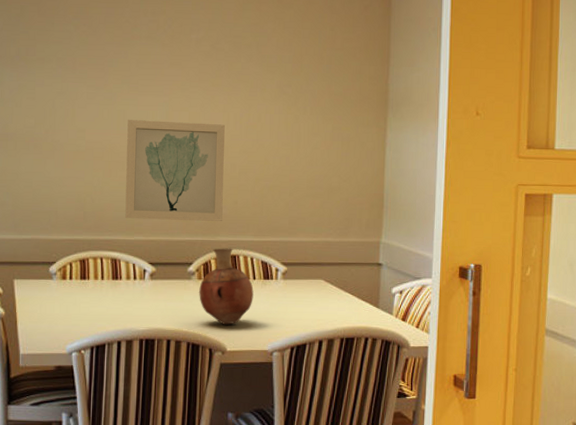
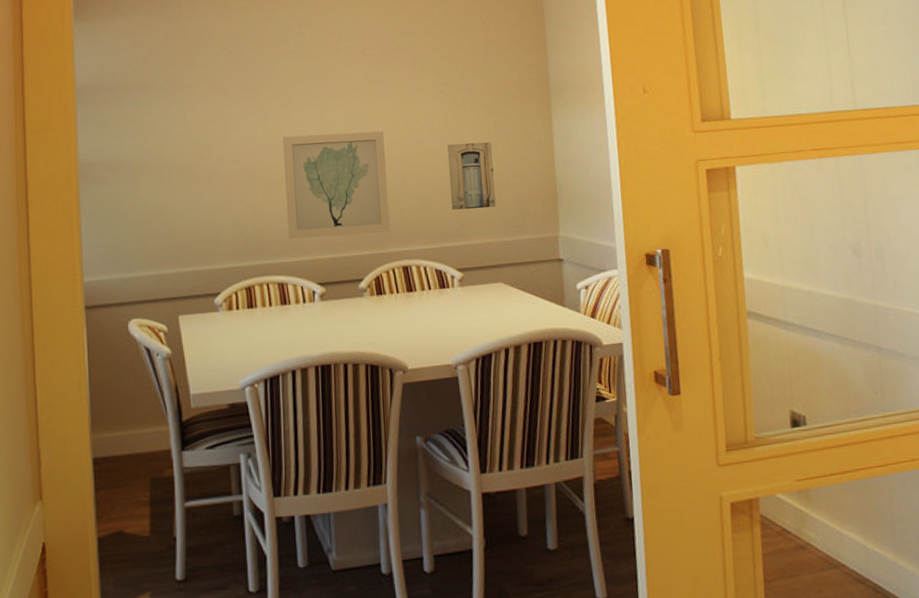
vase: present [199,248,254,325] -> none [372,259,431,342]
wall art: none [282,144,327,209] -> present [447,142,496,210]

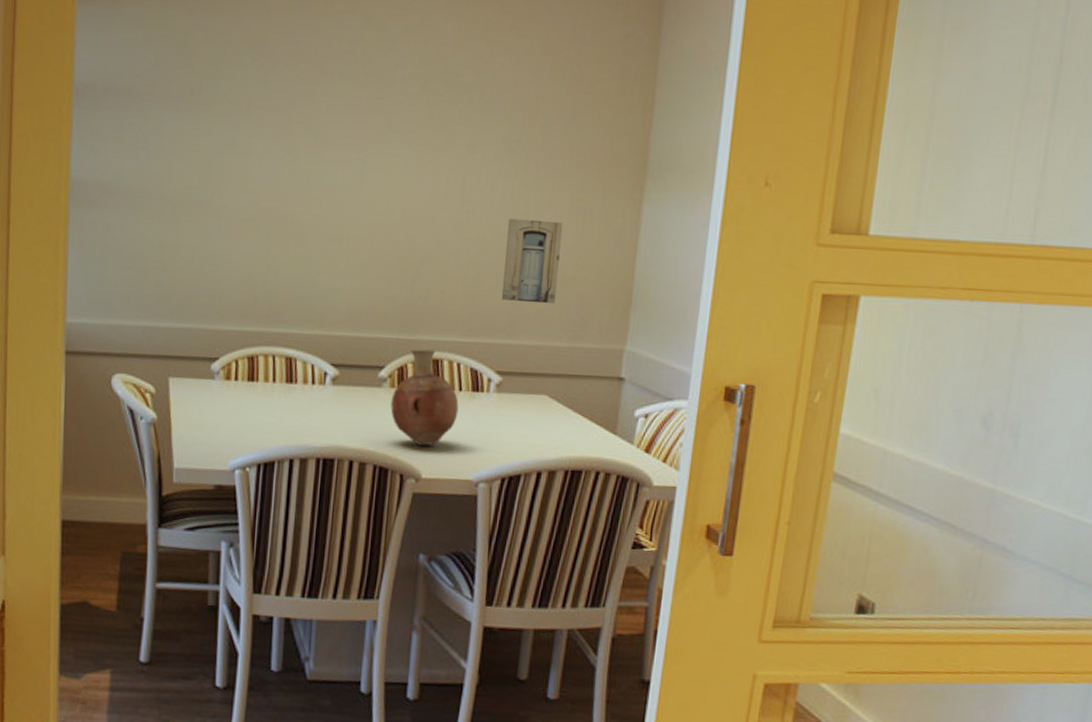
wall art: present [283,131,390,240] -> none [304,181,433,315]
vase: none [372,259,431,342] -> present [390,349,459,446]

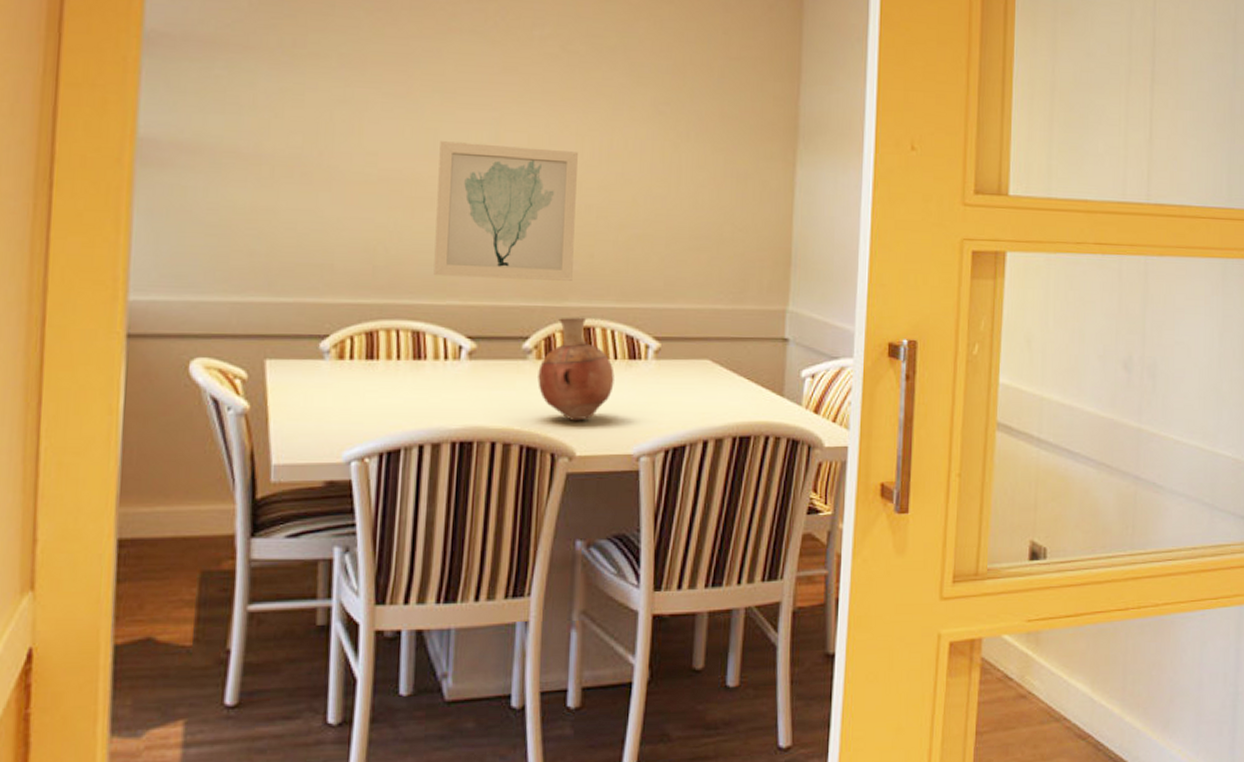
wall art: none [304,181,433,315] -> present [433,141,578,281]
wall art: present [501,218,564,304] -> none [656,180,718,266]

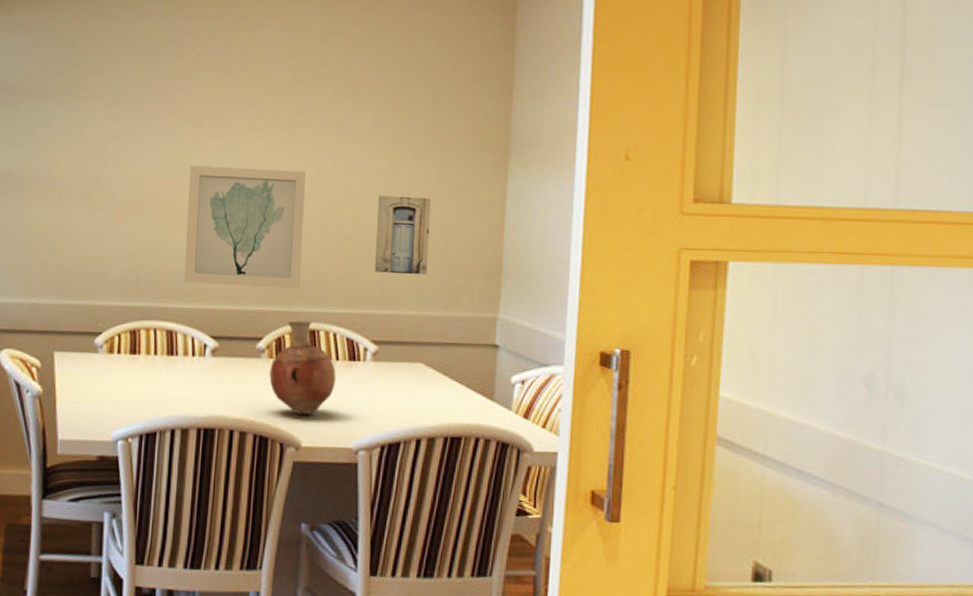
wall art: none [656,180,718,266] -> present [374,195,432,275]

